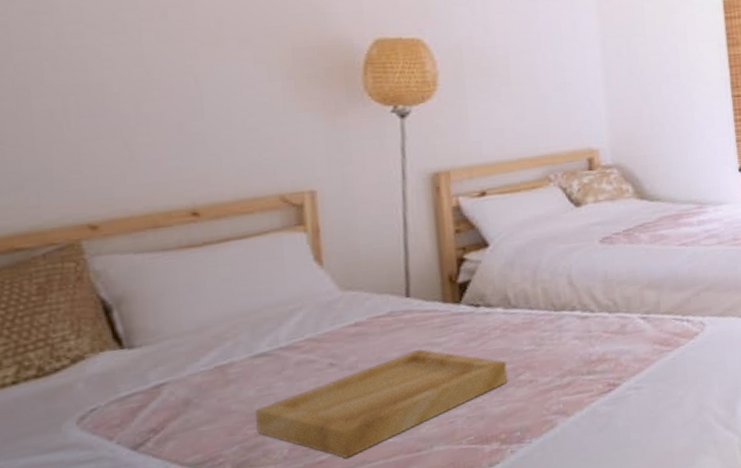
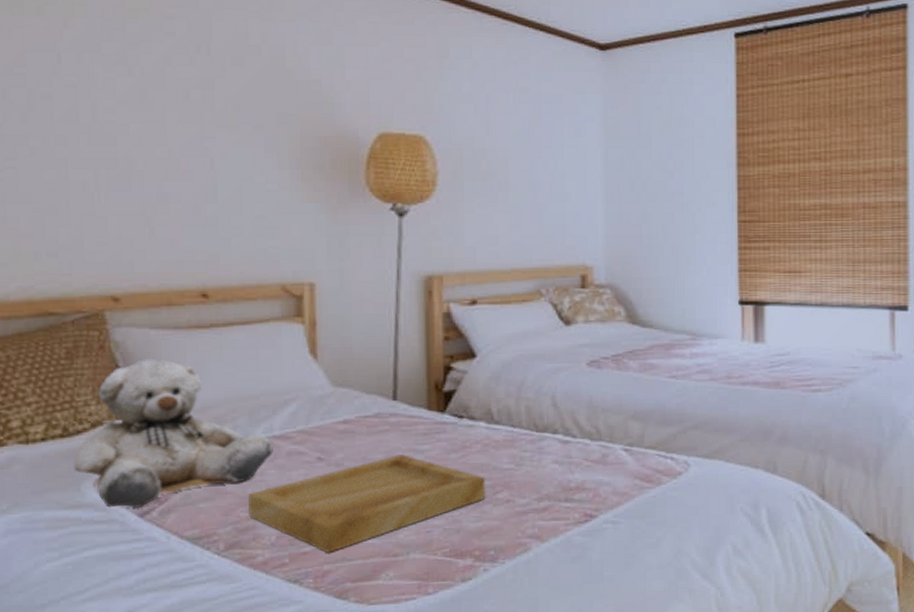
teddy bear: none [51,282,281,445] -> present [73,357,274,508]

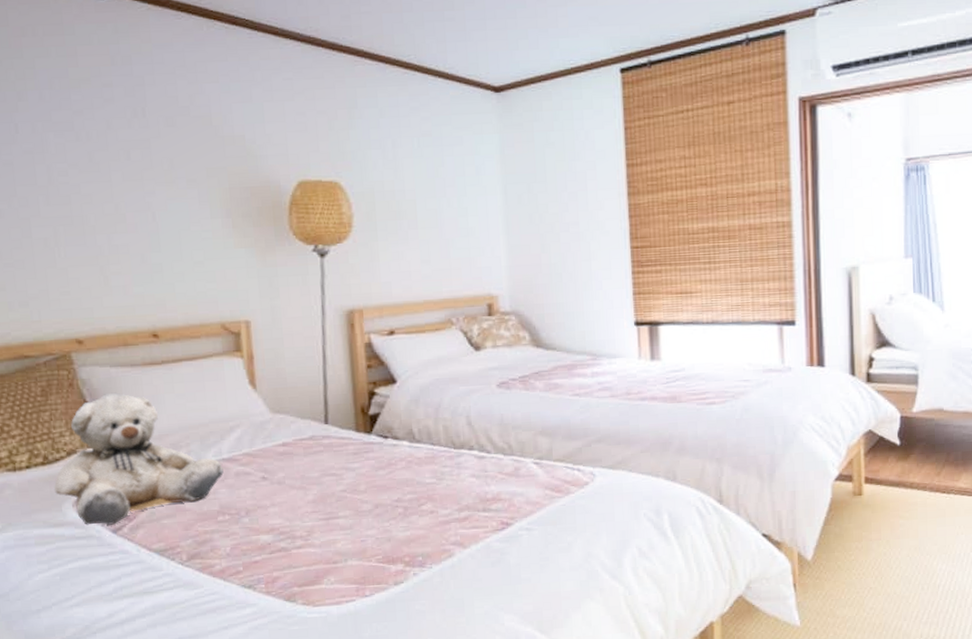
tray: present [247,455,486,553] -> none [203,472,412,561]

